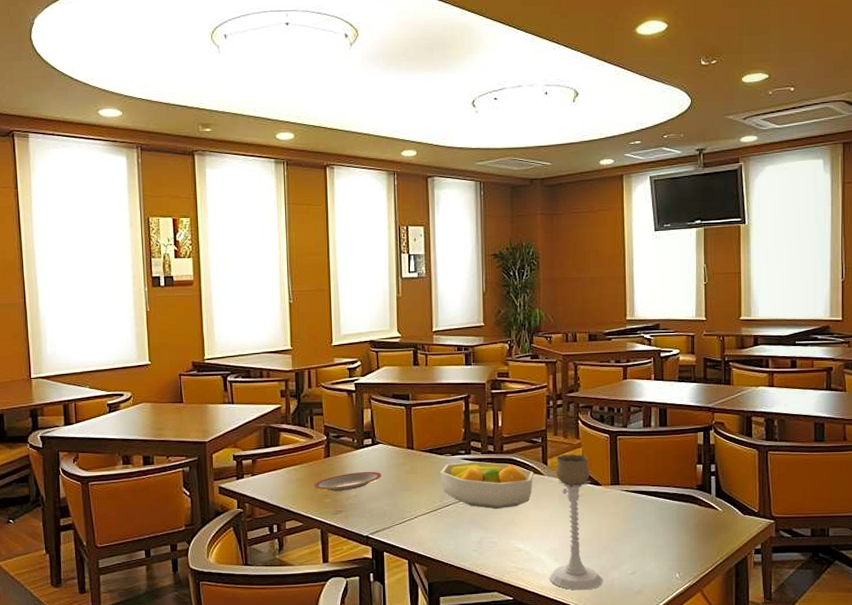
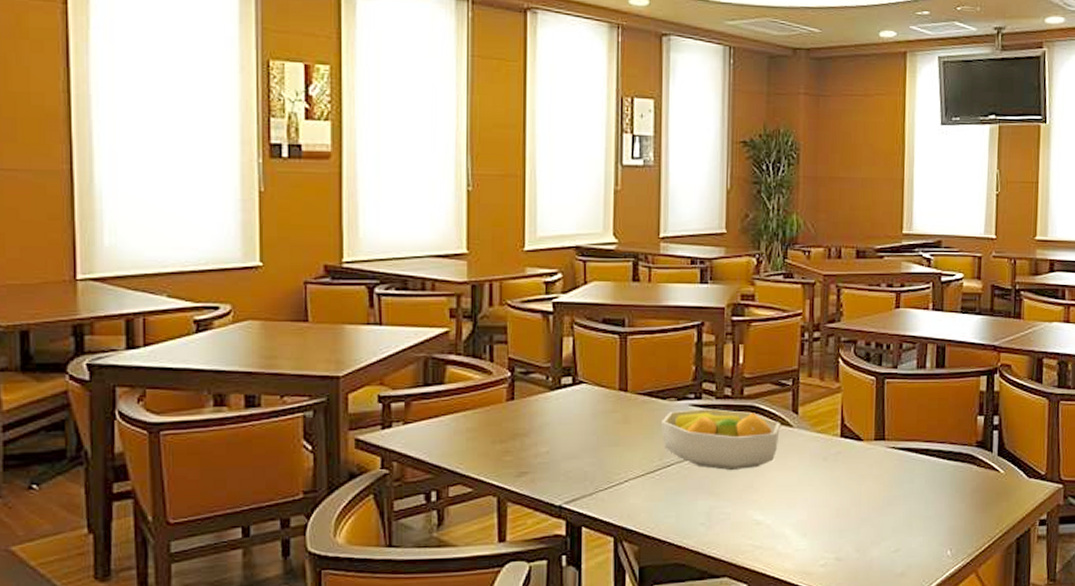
plate: present [313,471,382,491] -> none [490,419,583,446]
candle holder: present [549,454,603,590] -> none [794,400,859,574]

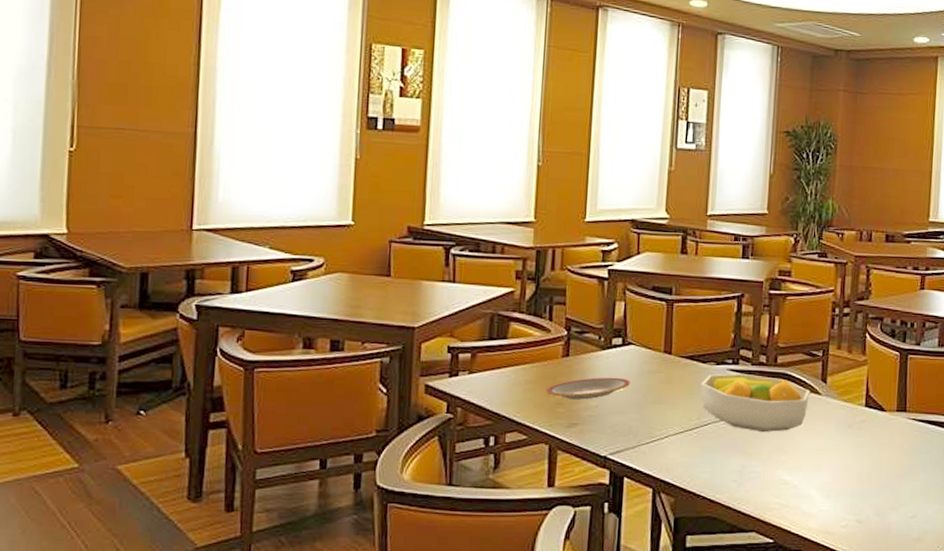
plate: none [490,419,583,446] -> present [545,377,630,400]

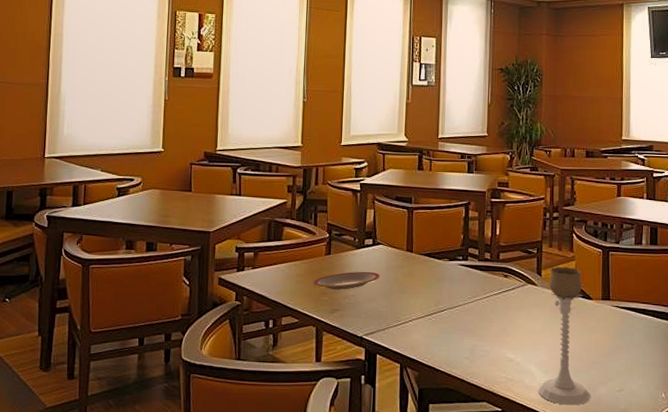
fruit bowl: present [701,373,810,432] -> none [437,267,527,317]
candle holder: none [817,372,879,535] -> present [538,266,590,406]

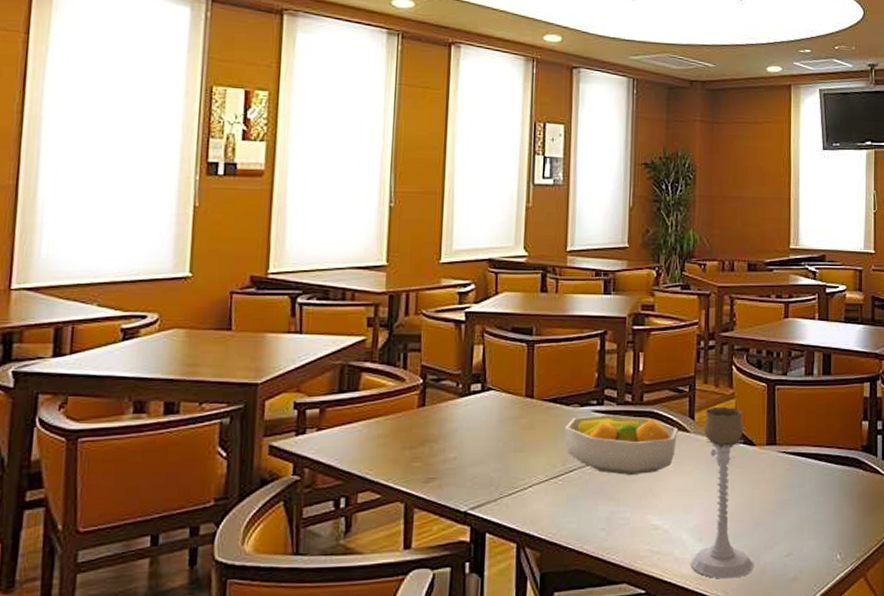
plate: present [312,271,380,290] -> none [400,425,491,452]
fruit bowl: none [437,267,527,317] -> present [565,413,677,475]

